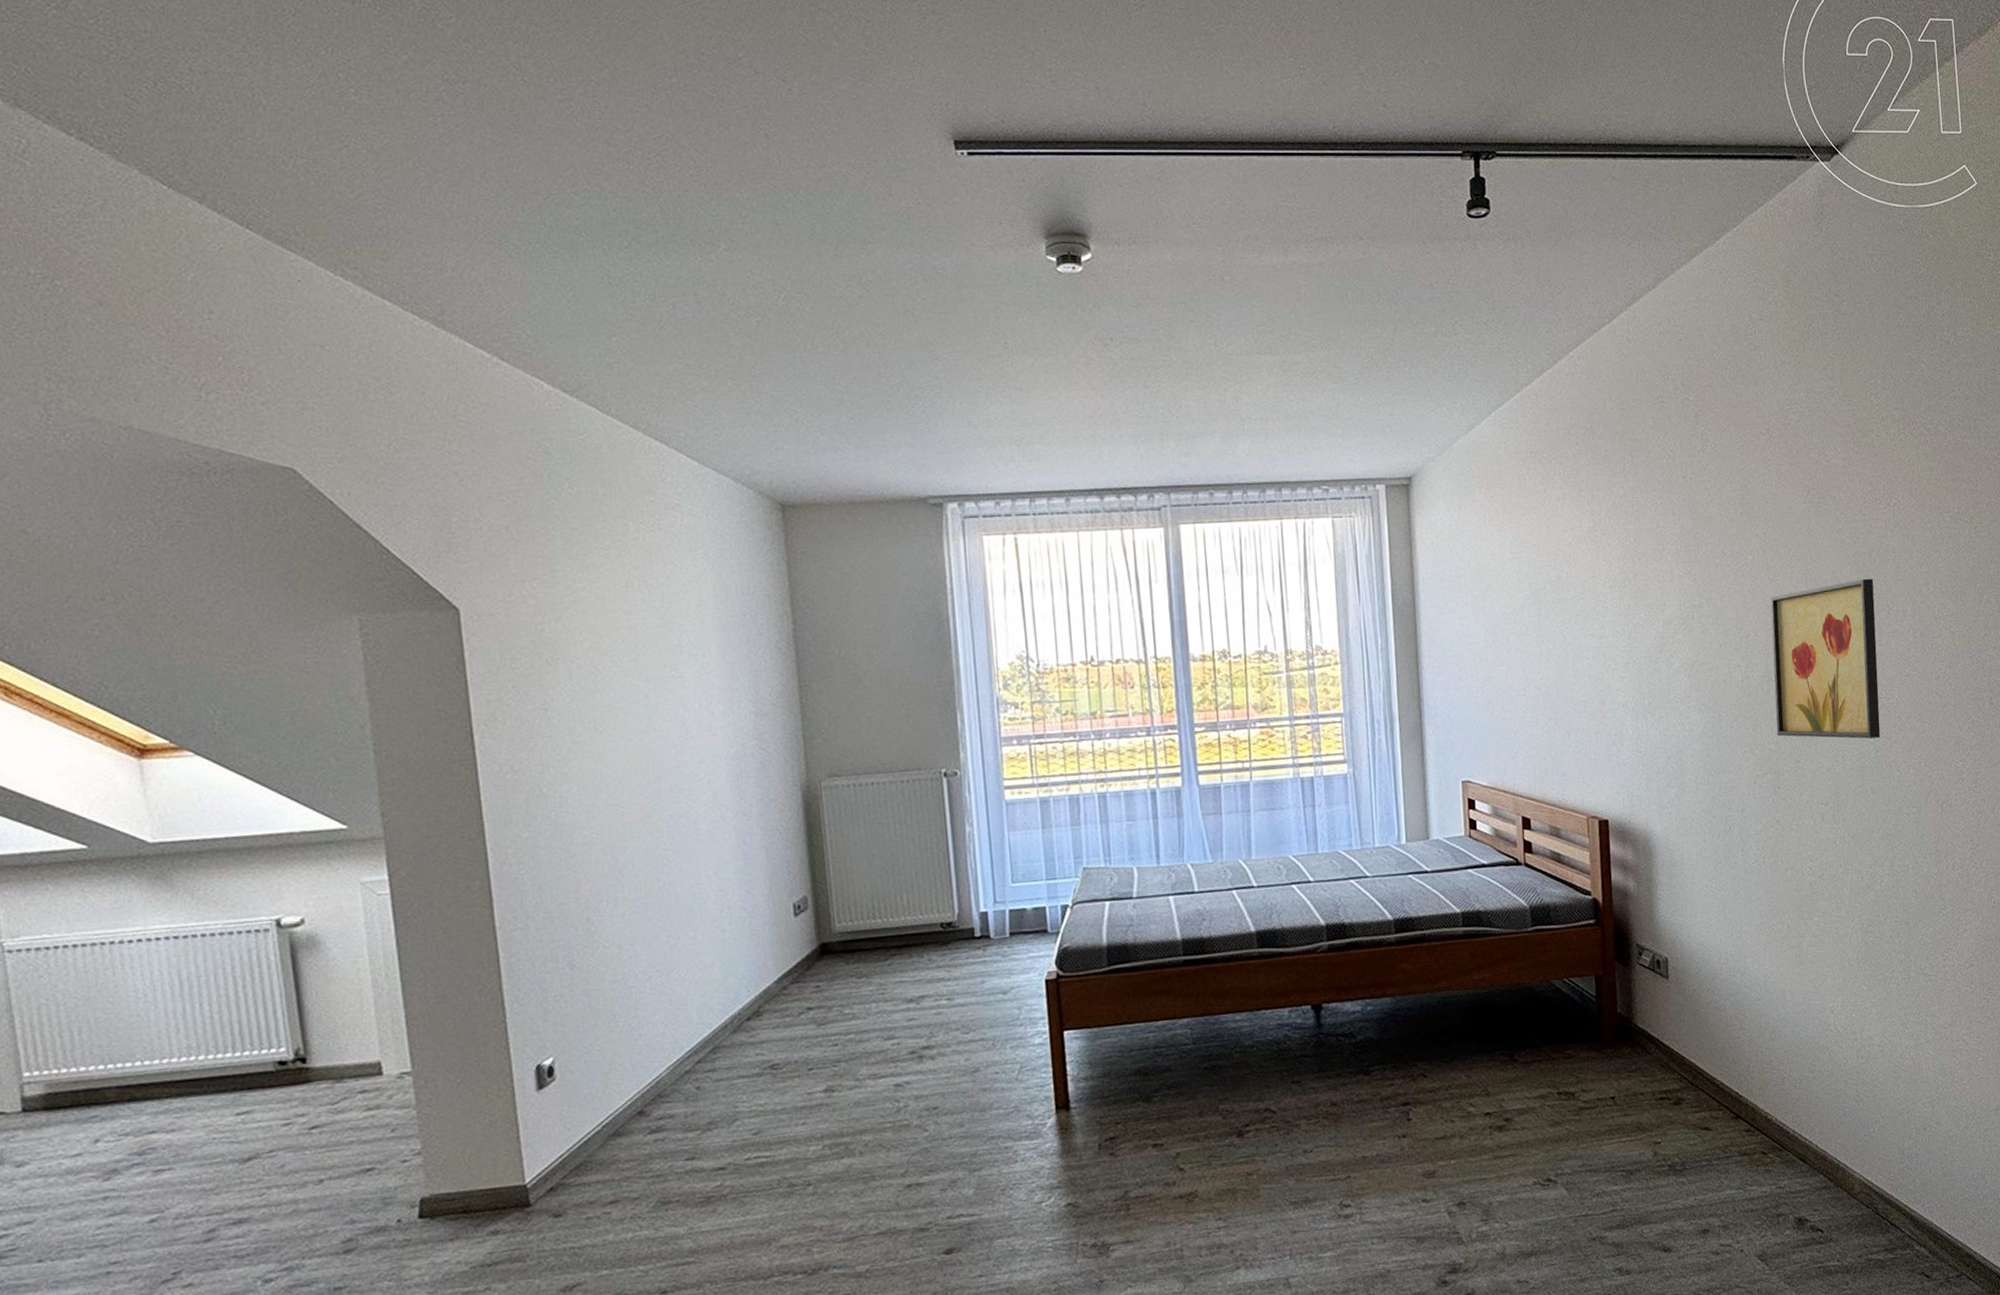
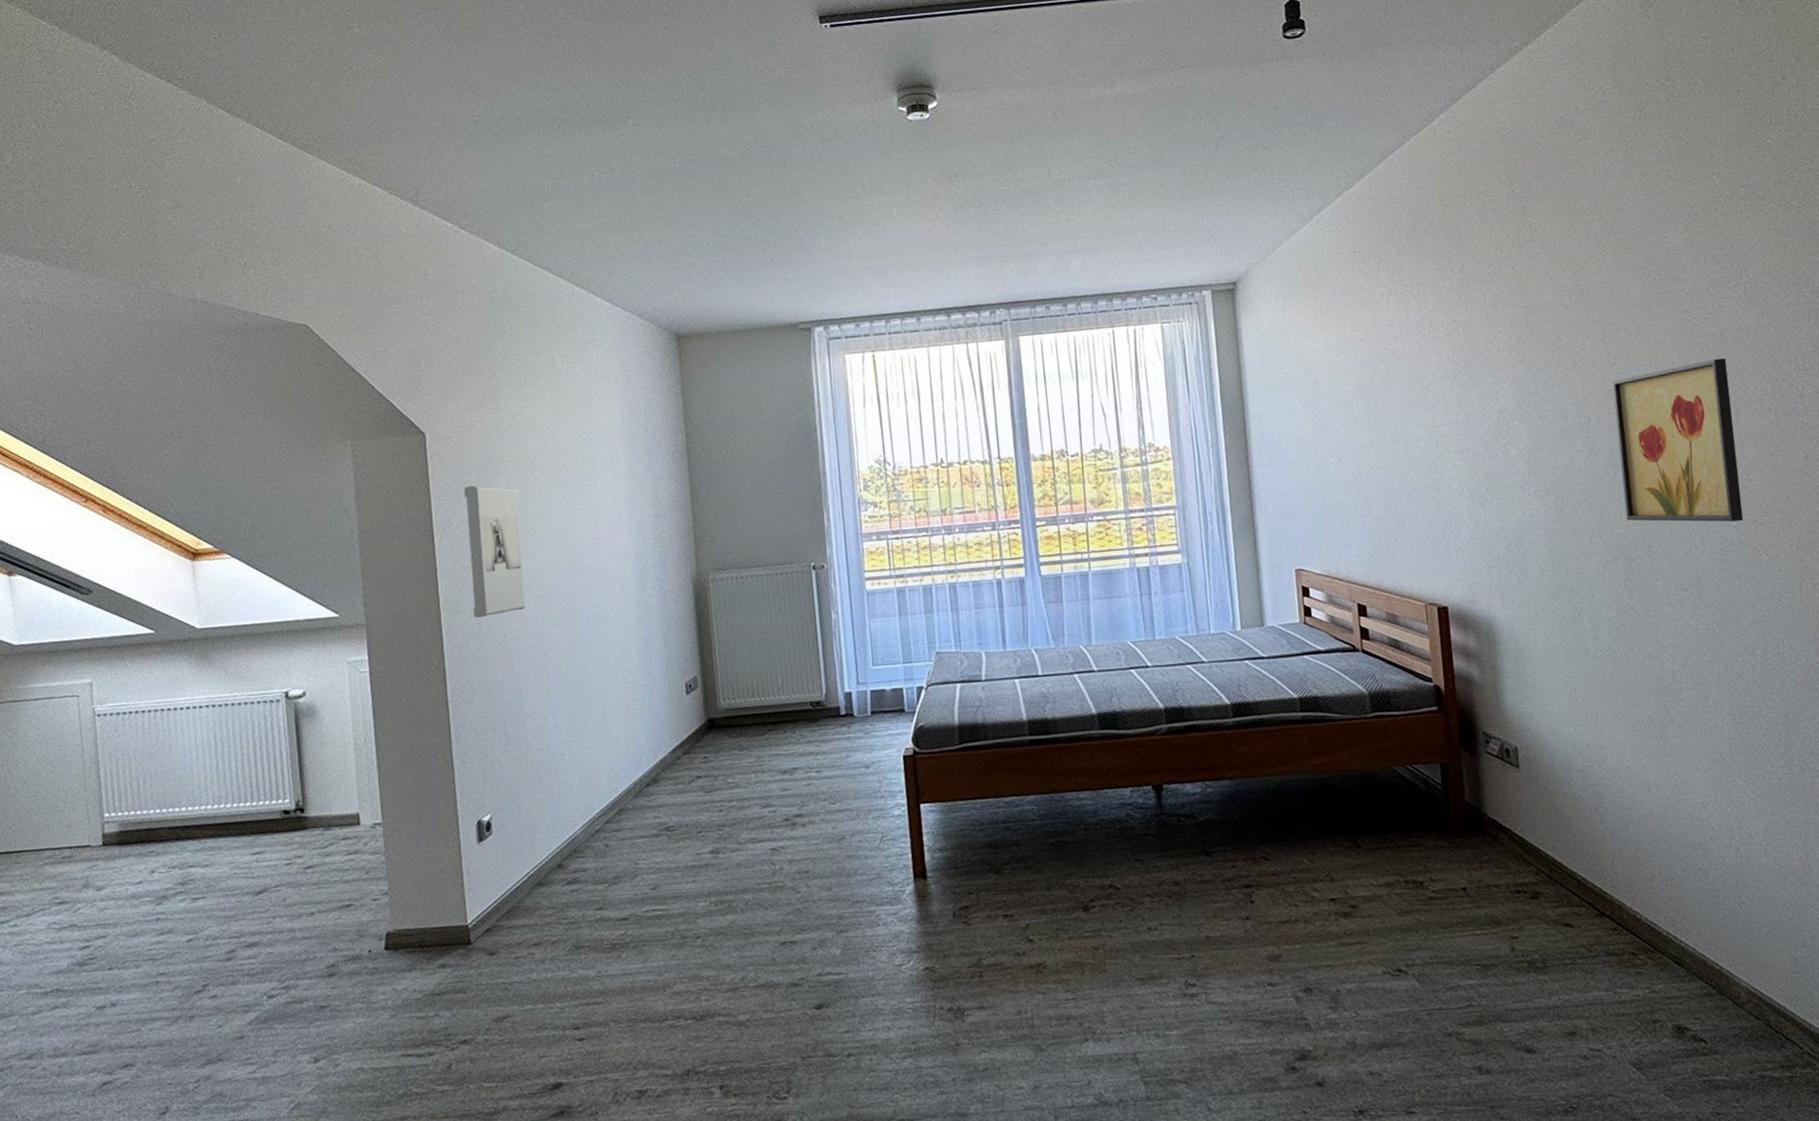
wall sculpture: none [511,674,594,831] -> present [464,486,525,618]

